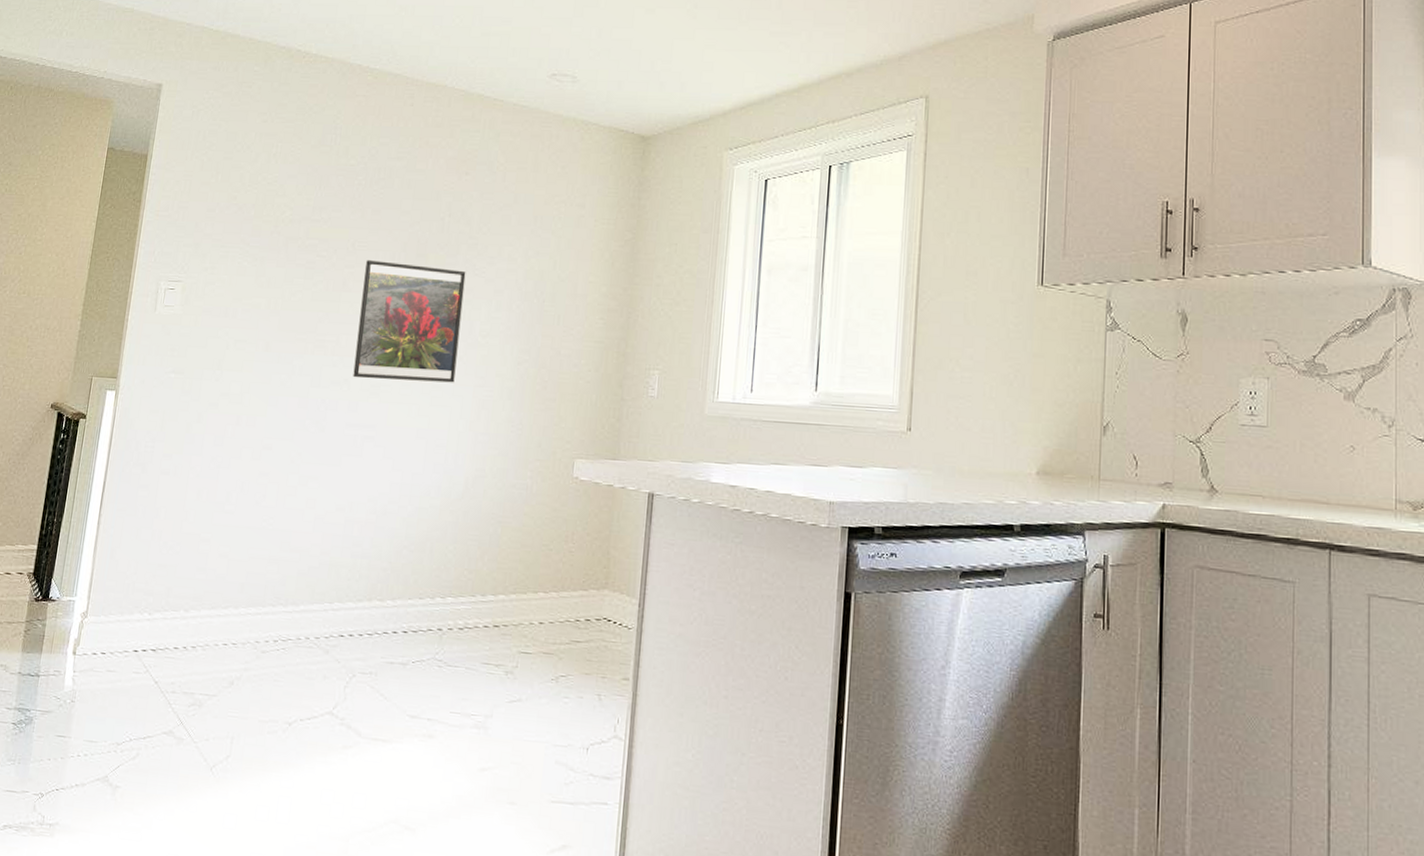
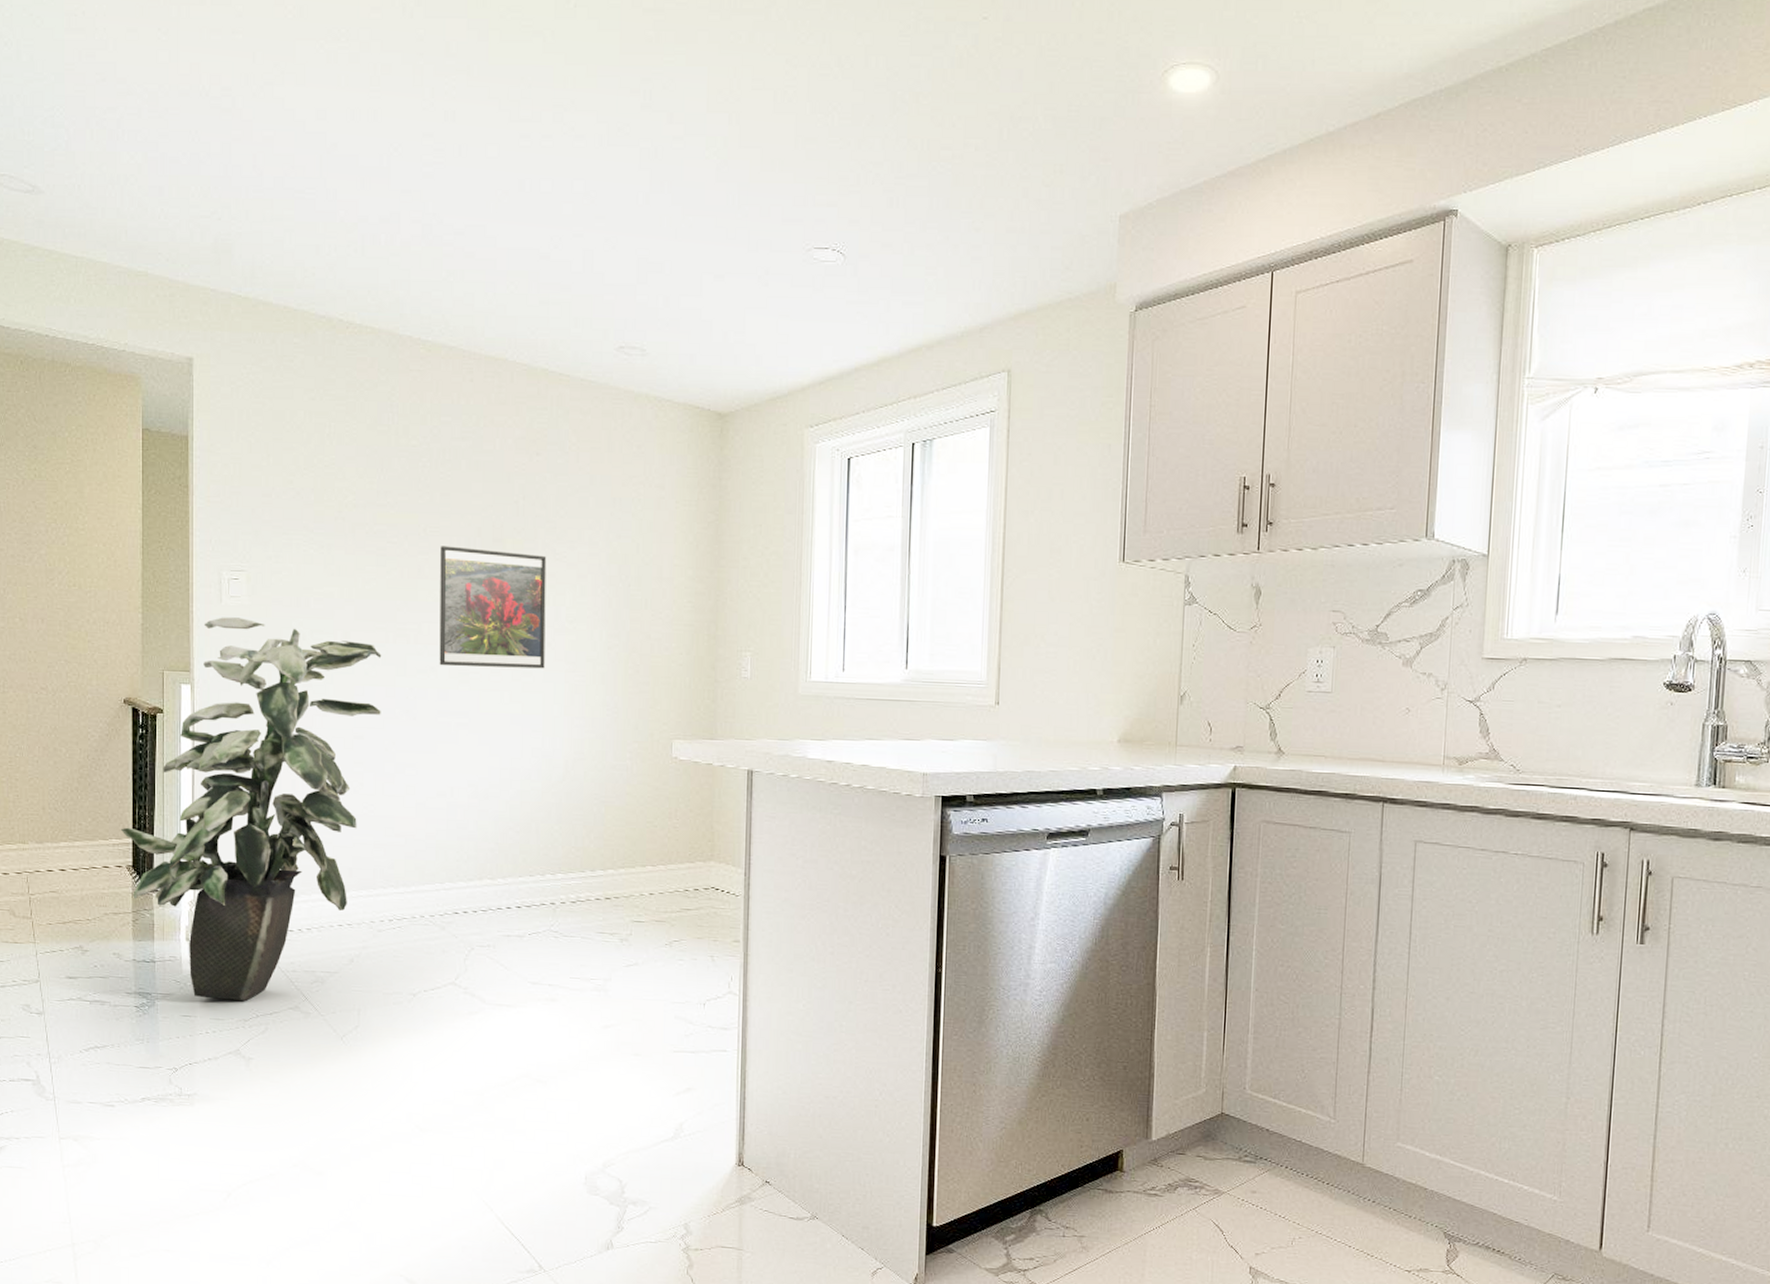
indoor plant: none [27,325,299,723] -> present [120,617,382,1001]

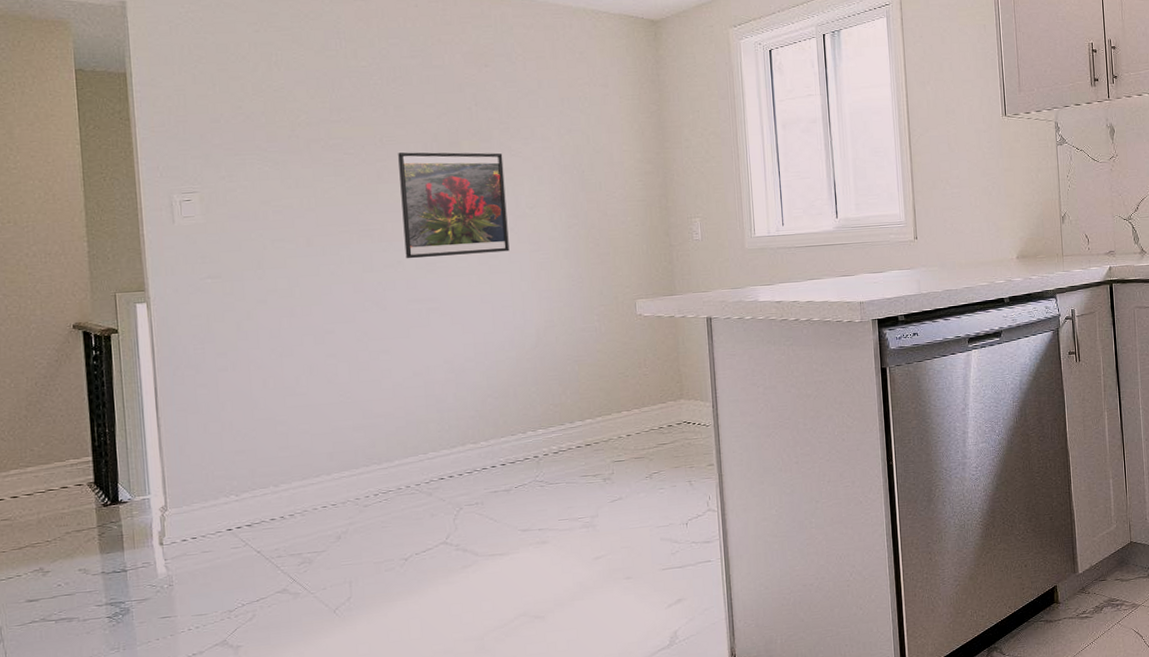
indoor plant: present [120,617,382,1001] -> none [78,235,351,597]

